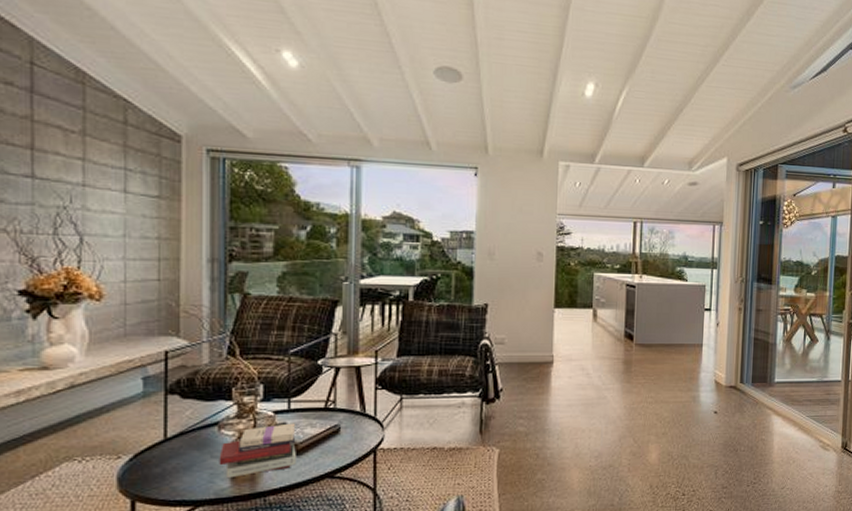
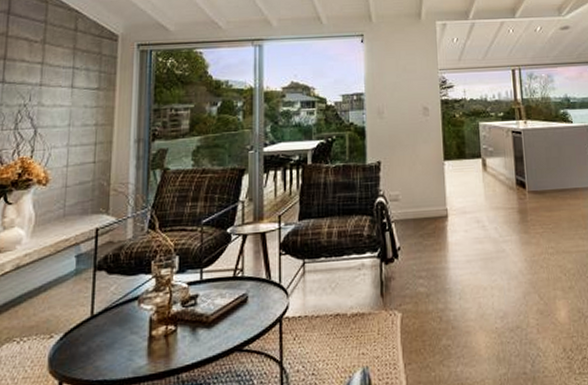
books: present [219,423,296,479] -> none [137,294,207,356]

